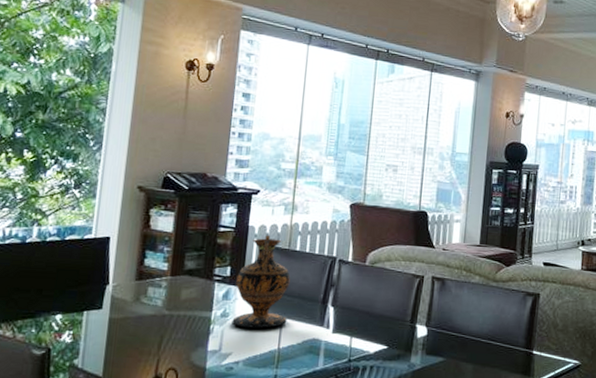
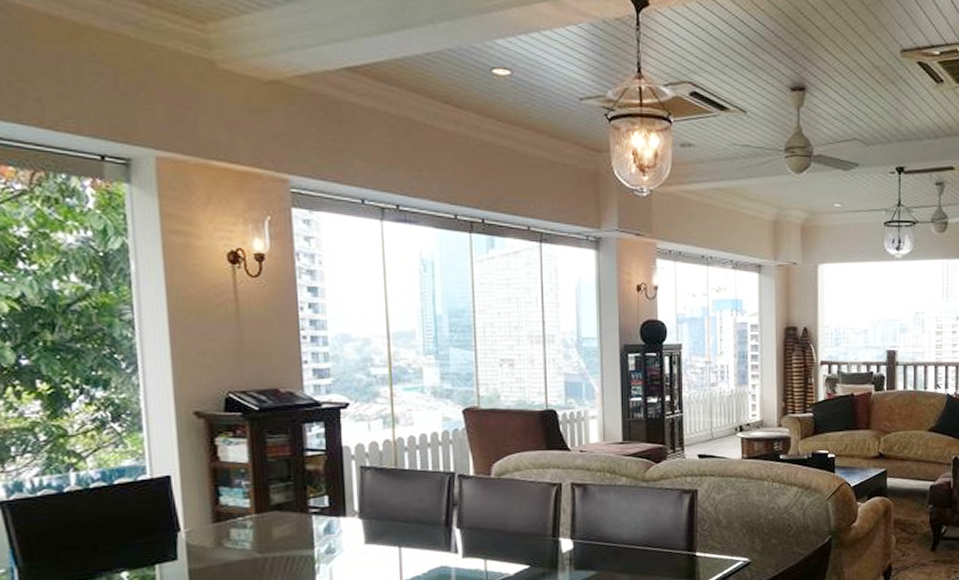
vase: present [232,235,290,329] -> none [337,454,407,563]

